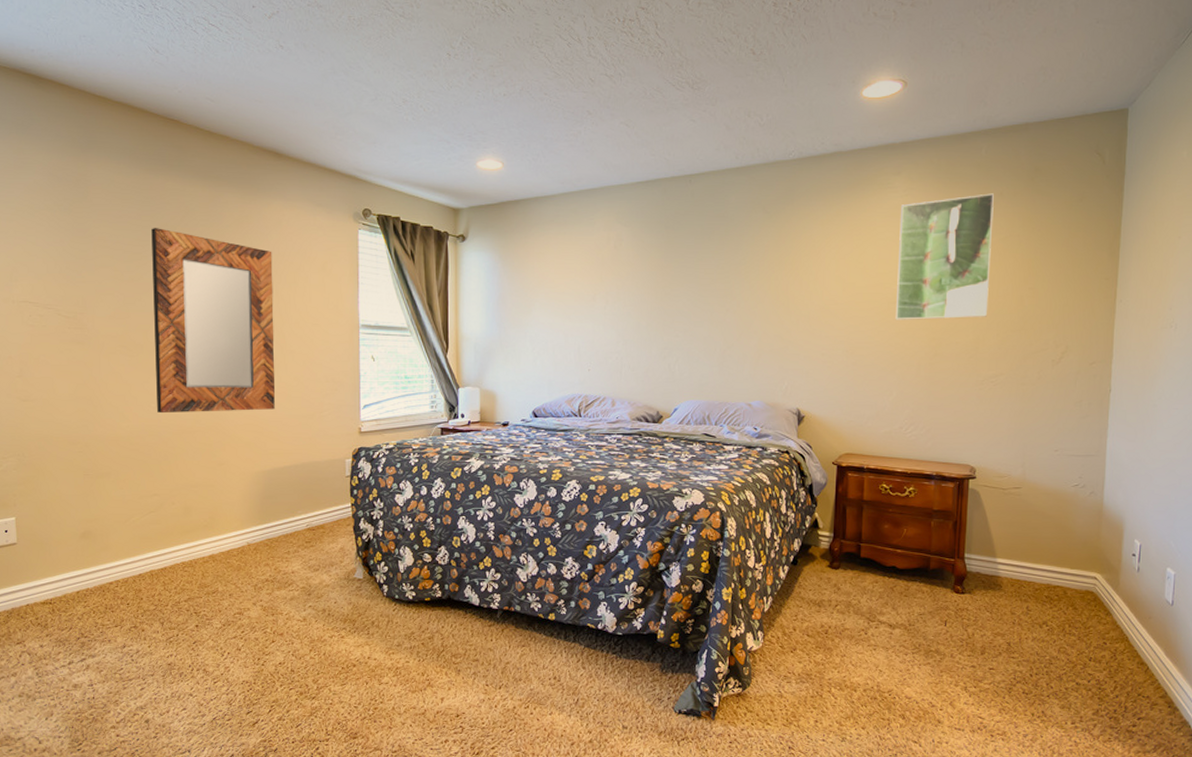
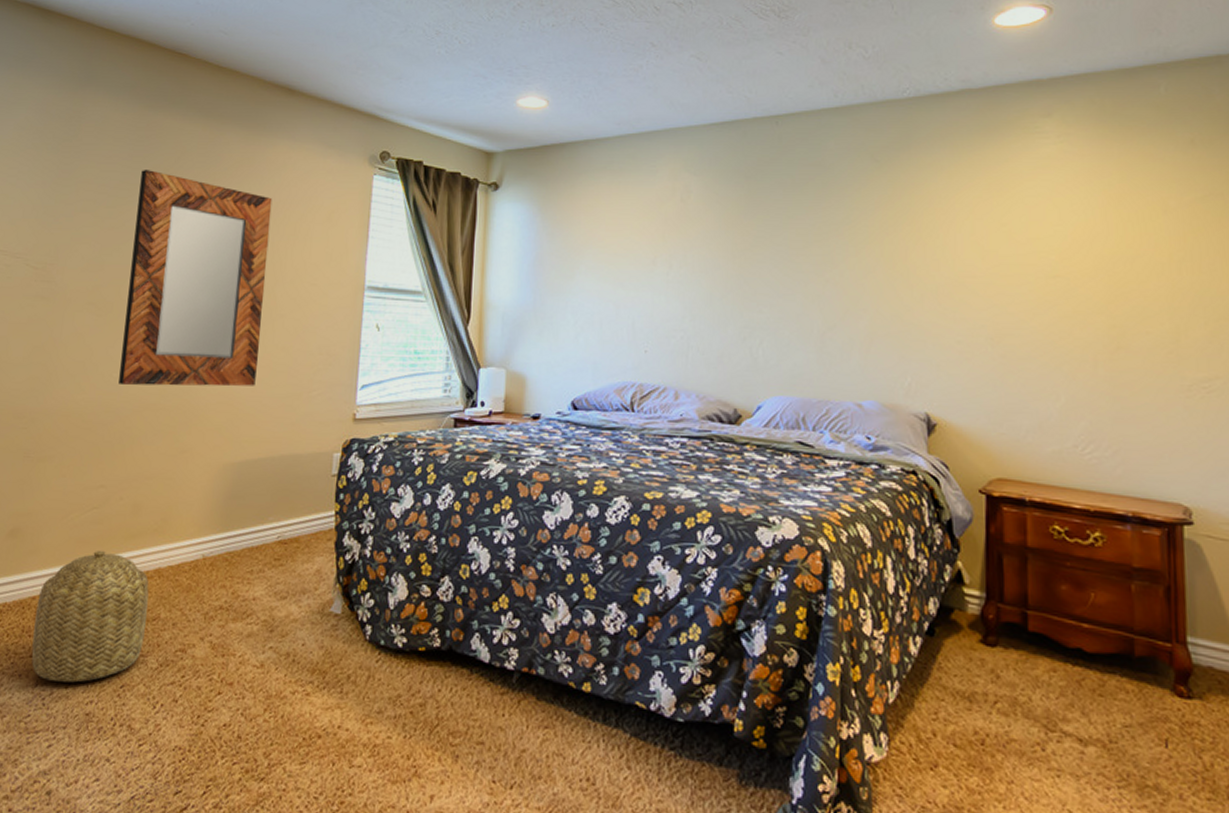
basket: none [115,543,208,643] -> present [31,550,149,683]
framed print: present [895,193,994,320] -> none [1054,140,1188,301]

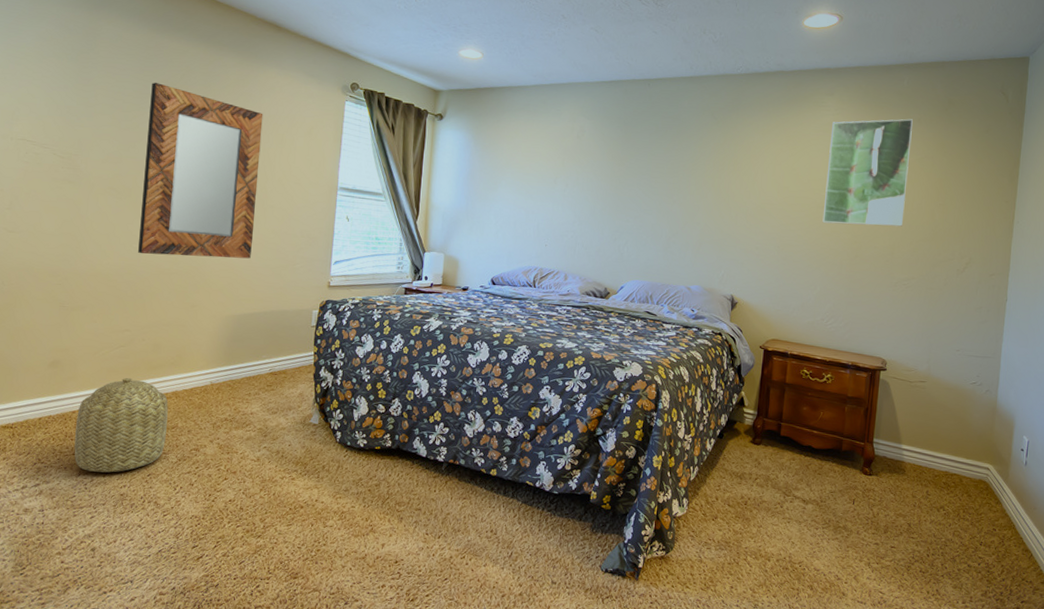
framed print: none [1054,140,1188,301] -> present [822,119,913,227]

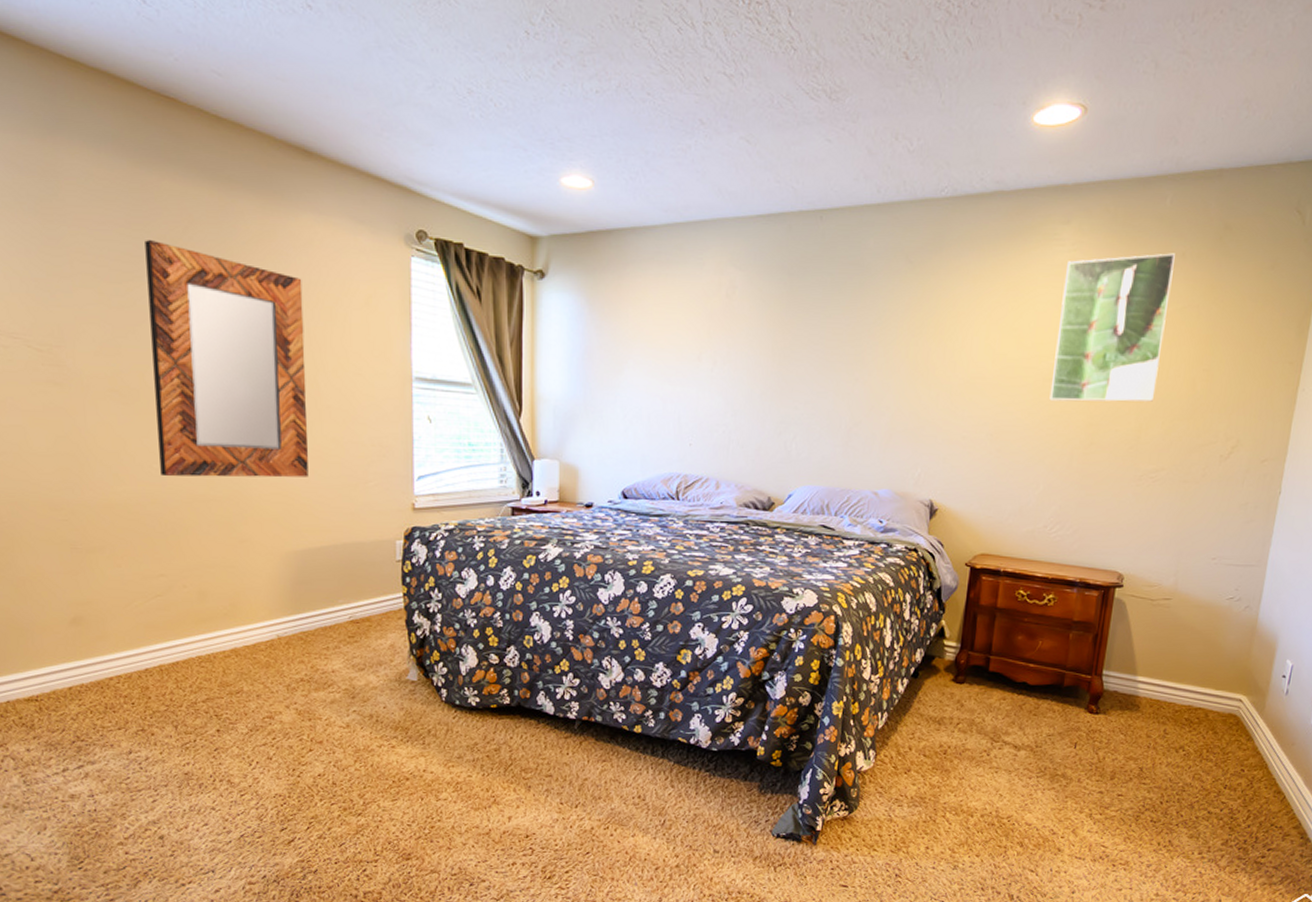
basket: present [74,377,169,473] -> none [115,633,231,749]

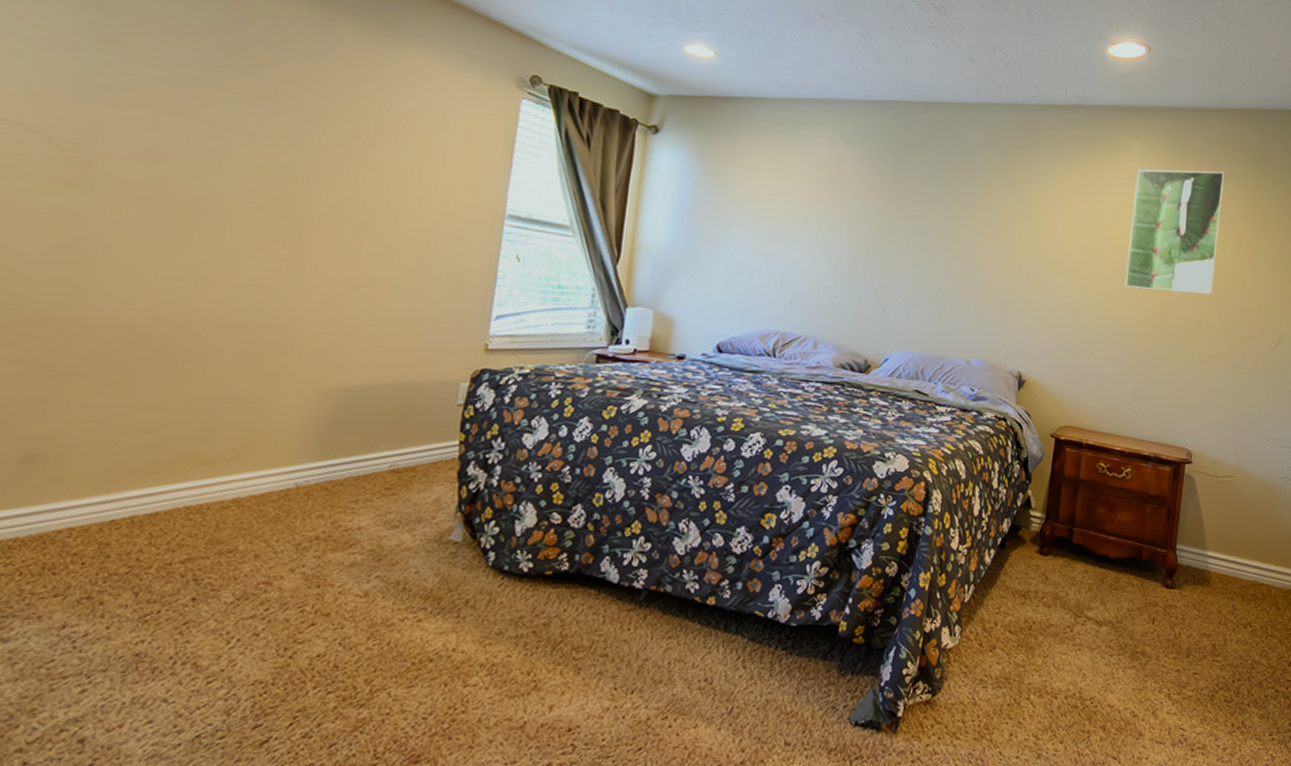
home mirror: present [145,240,309,478] -> none [185,50,398,309]

